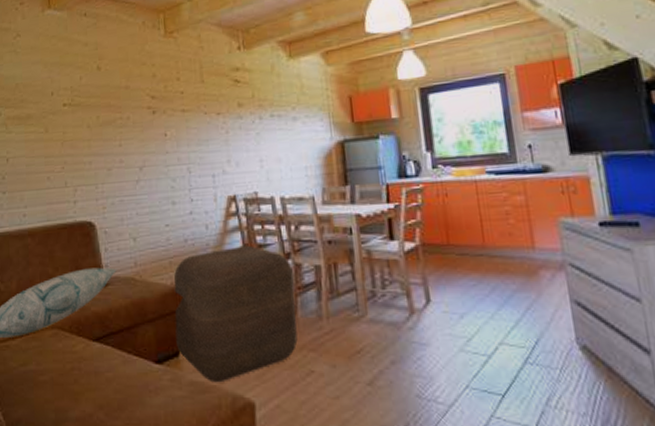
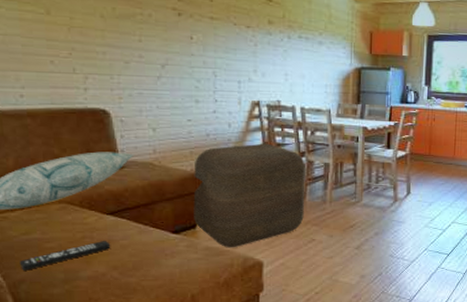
remote control: none [18,372,97,408] -> present [20,240,111,271]

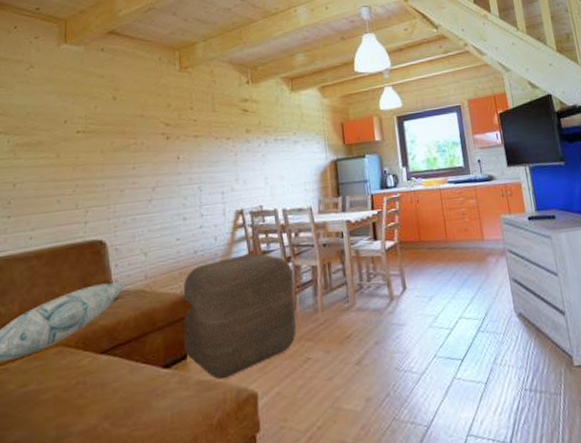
remote control: present [20,240,111,271] -> none [16,384,103,431]

